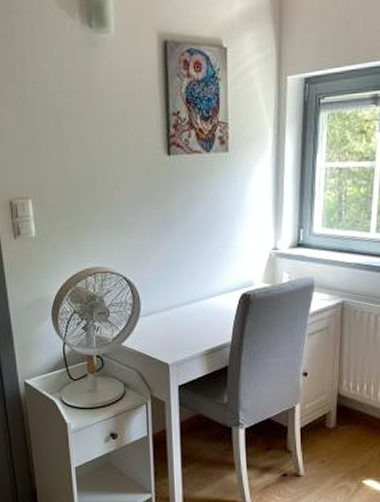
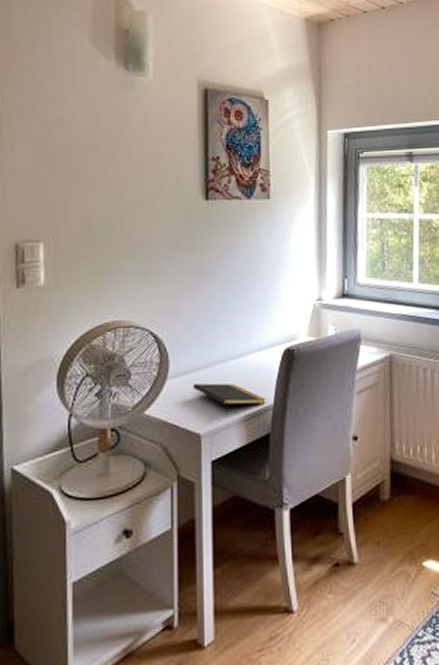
notepad: none [161,321,224,349] -> present [193,383,266,415]

